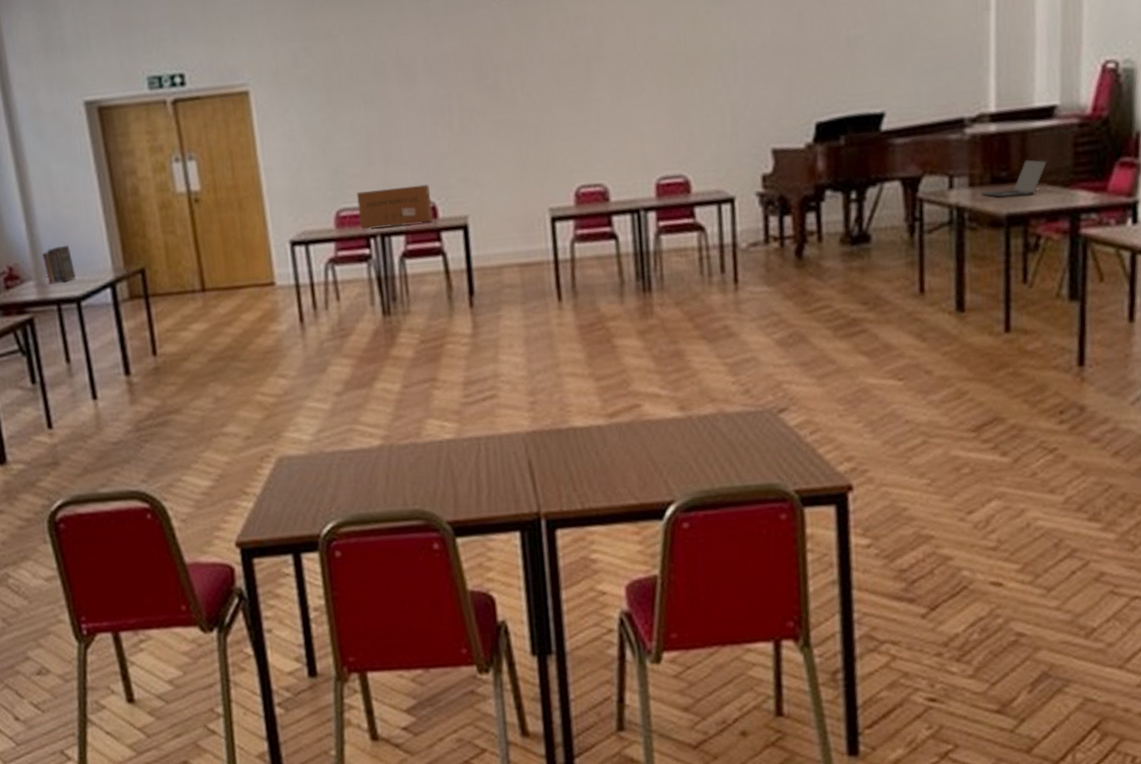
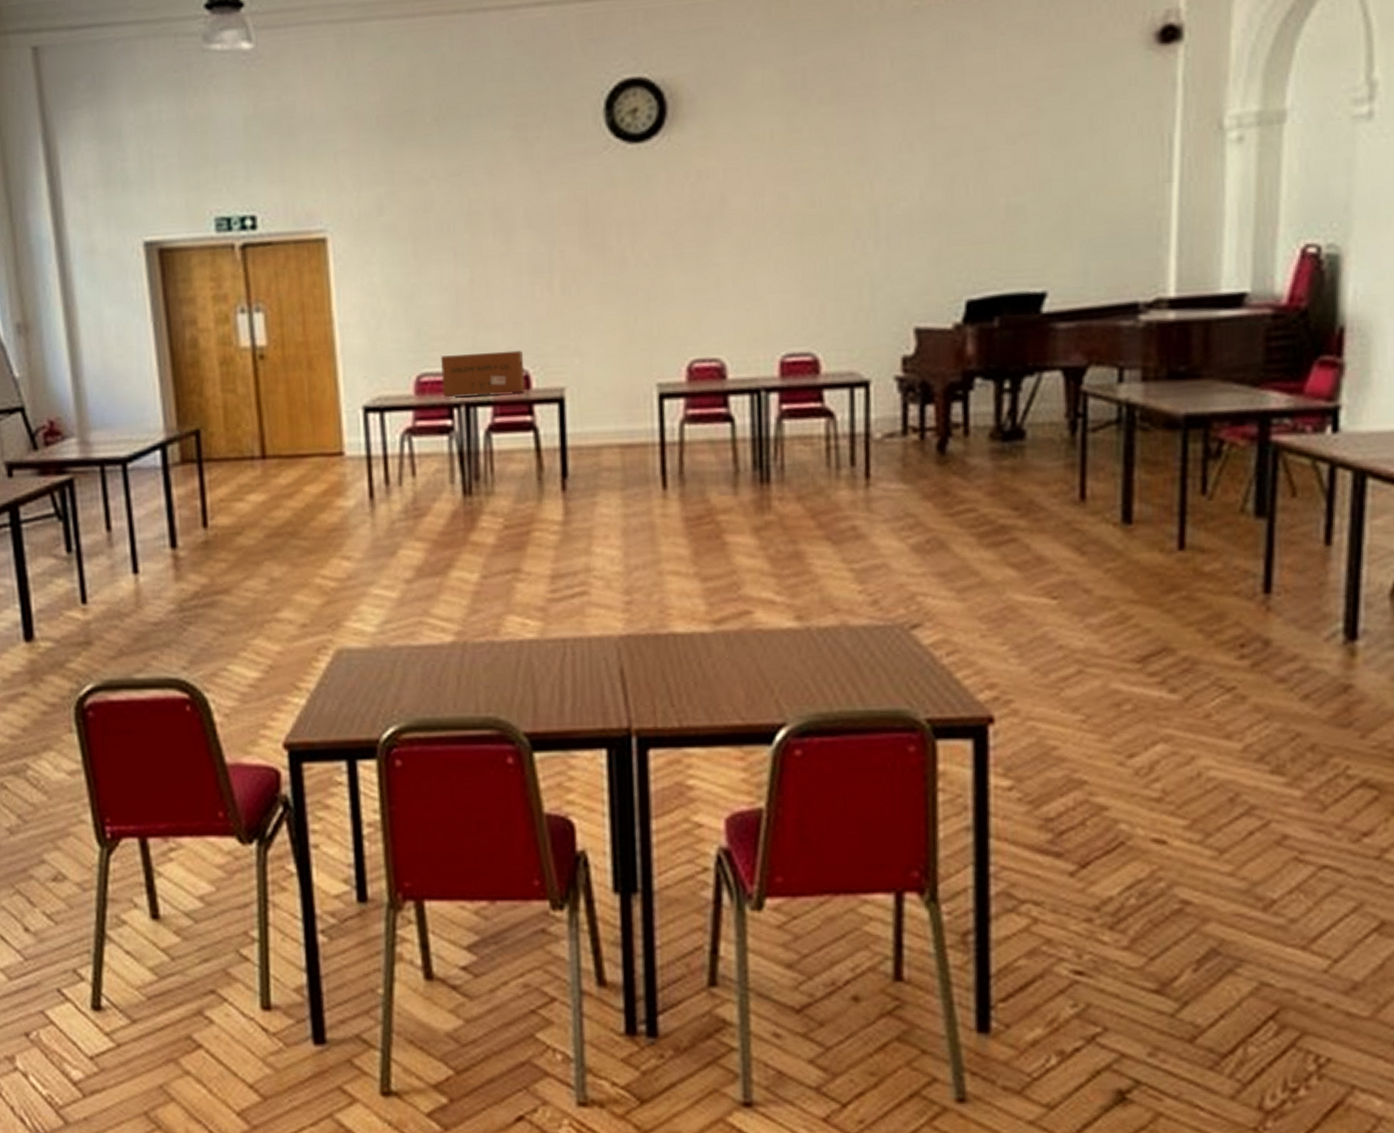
books: present [42,245,77,285] -> none [88,399,124,443]
laptop: present [981,159,1048,198] -> none [1156,353,1234,396]

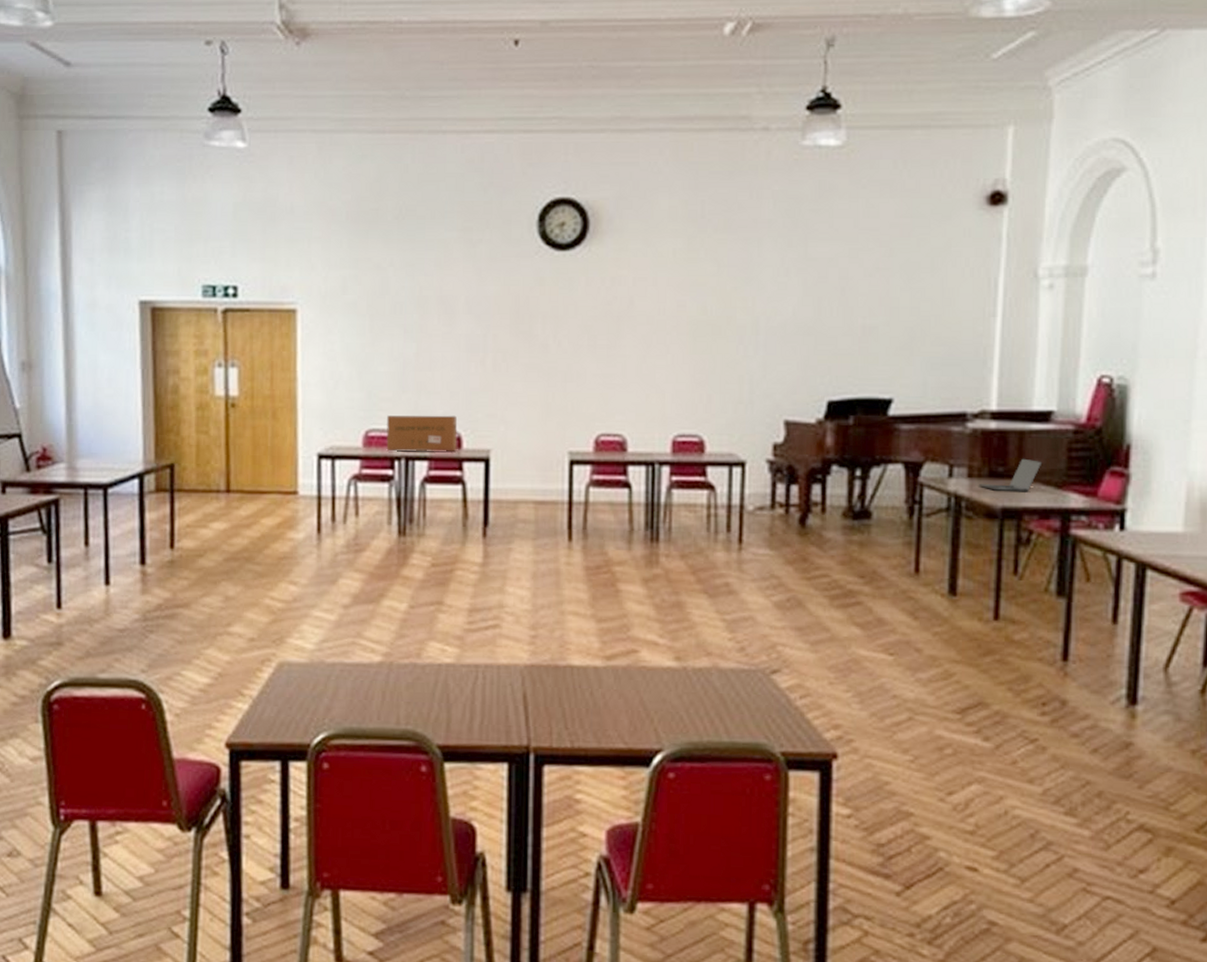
laptop: none [1156,353,1234,396] -> present [979,458,1043,494]

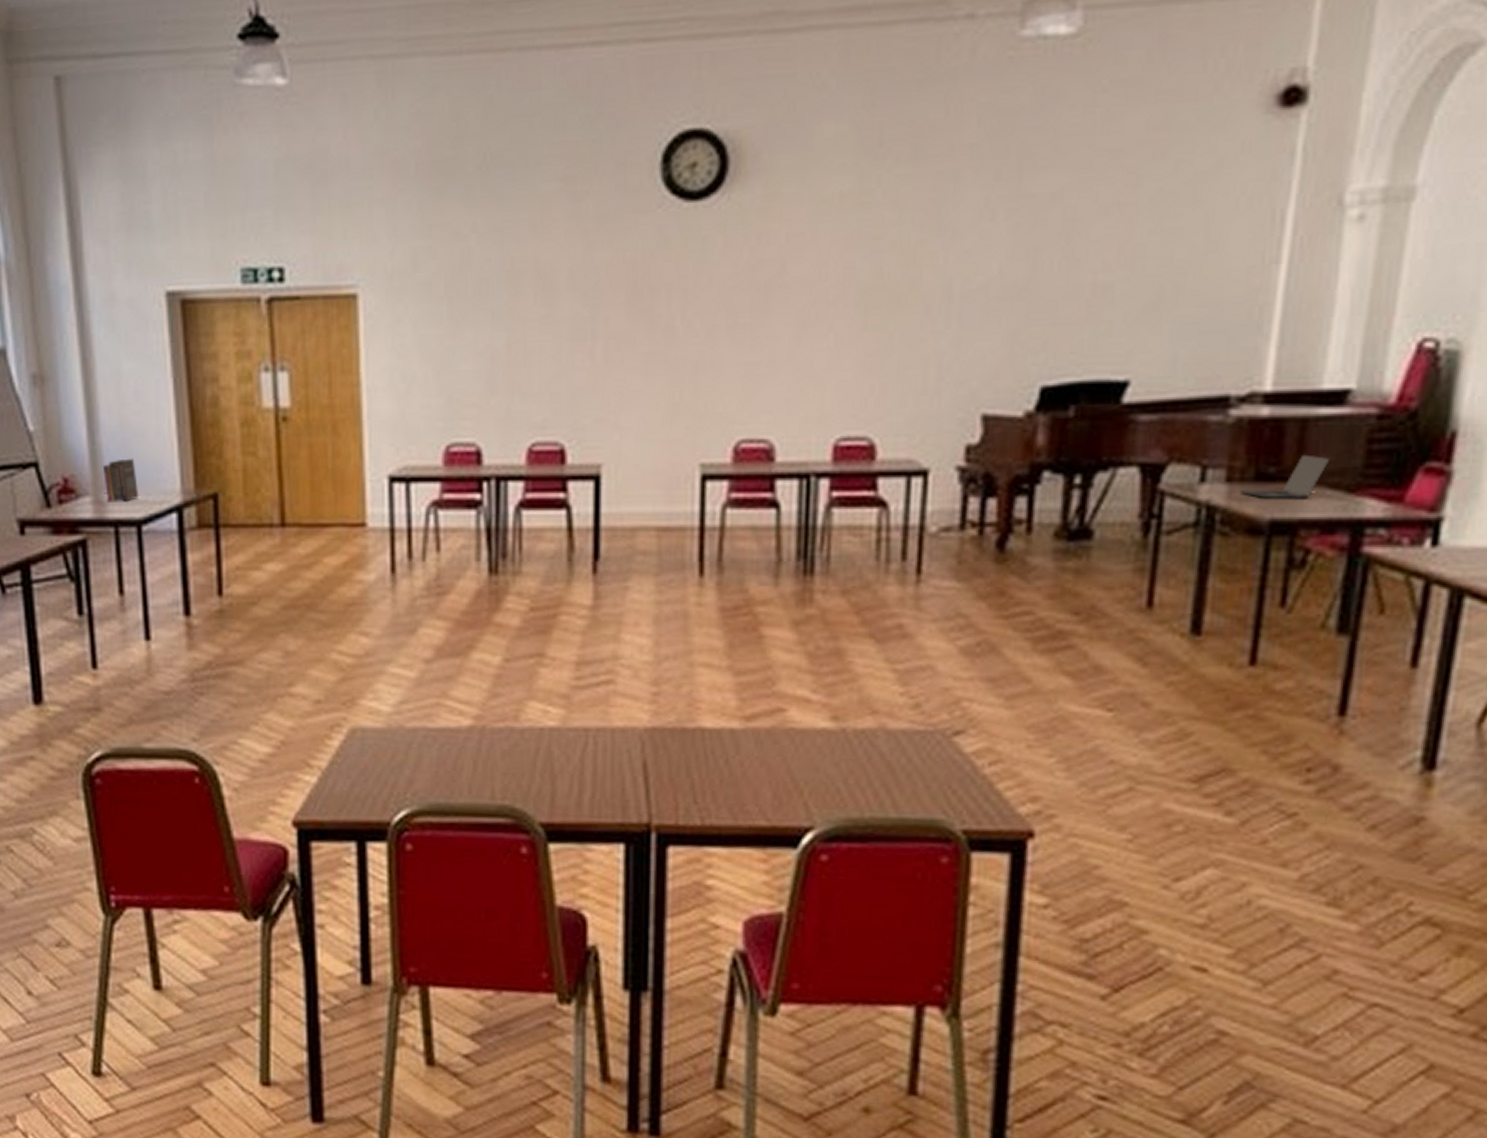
books: none [77,433,107,469] -> present [103,458,139,503]
box: present [386,415,458,452] -> none [472,422,560,471]

